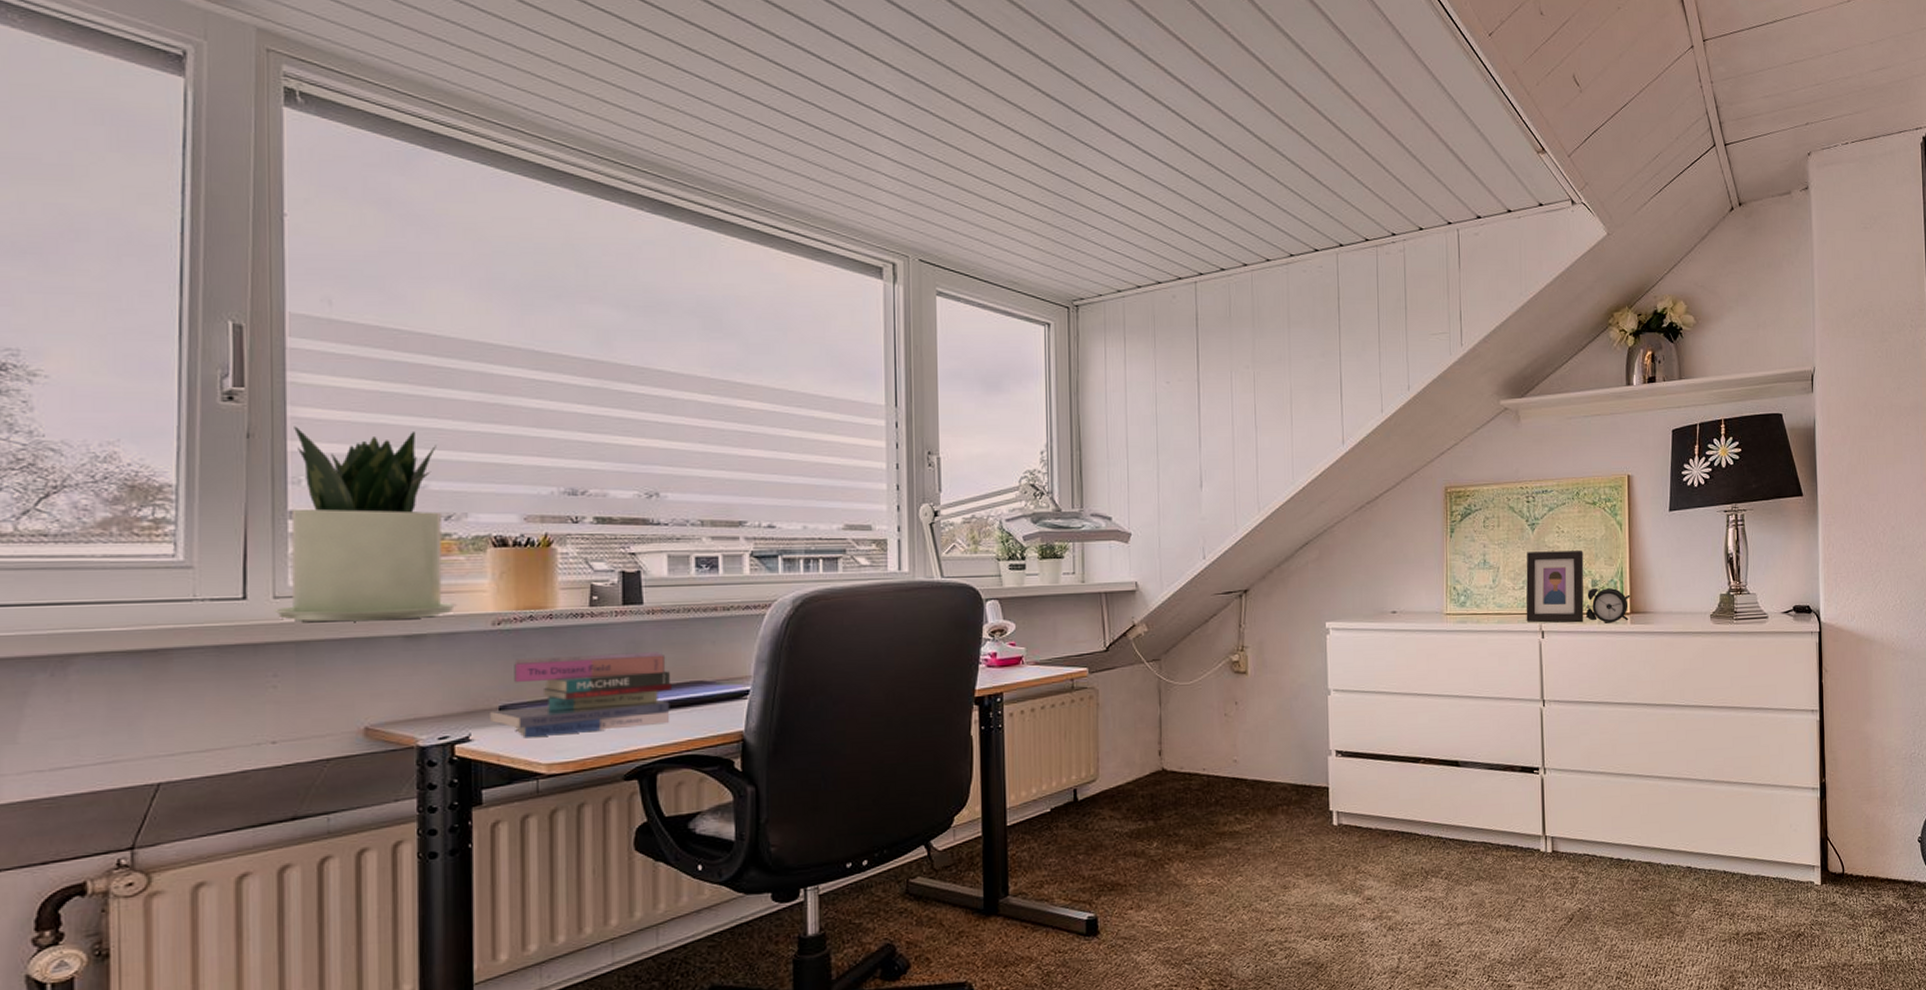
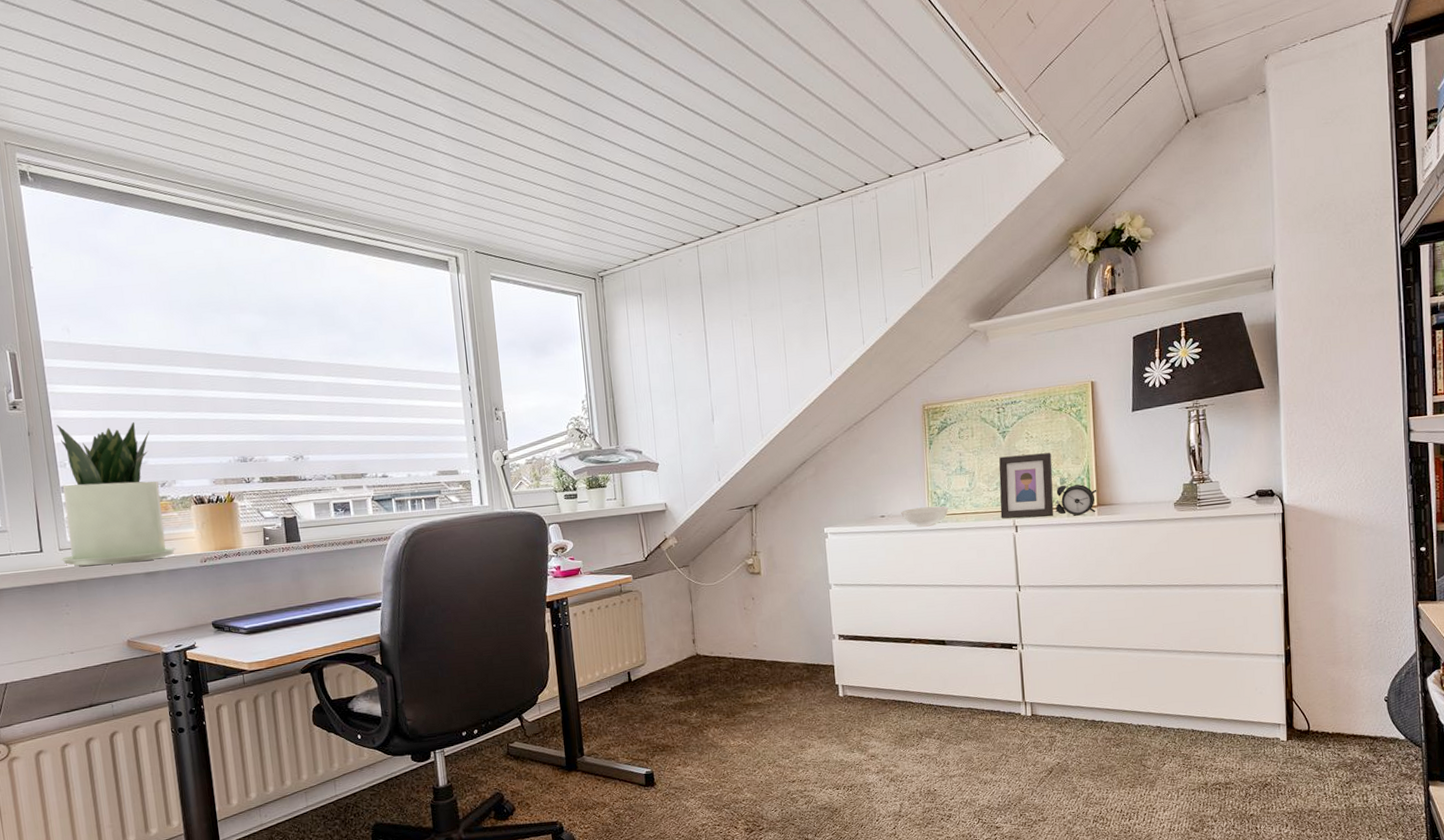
books: present [490,652,673,739] -> none [206,577,328,645]
bowl: none [1415,603,1469,627] -> present [901,506,949,527]

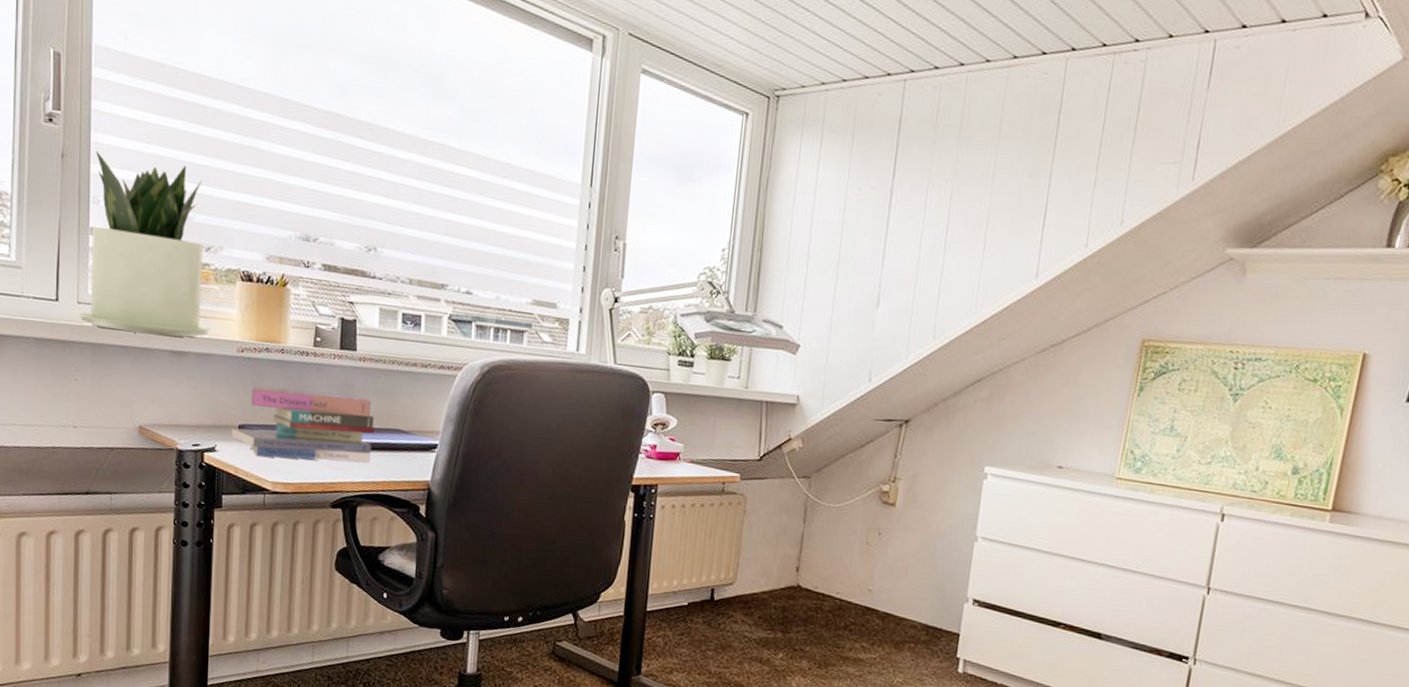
books: none [206,577,328,645] -> present [232,385,376,464]
bowl: present [901,506,949,527] -> none [1083,464,1145,492]
picture frame: present [998,453,1054,520] -> none [1206,424,1290,512]
alarm clock: present [1055,484,1097,516] -> none [1276,475,1336,519]

